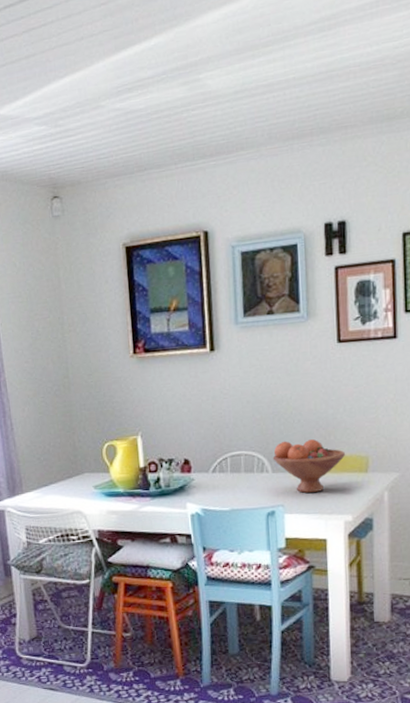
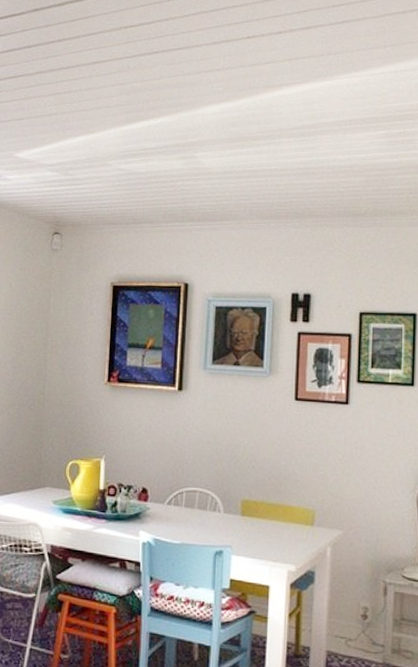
fruit bowl: present [272,439,346,493] -> none [225,484,294,538]

